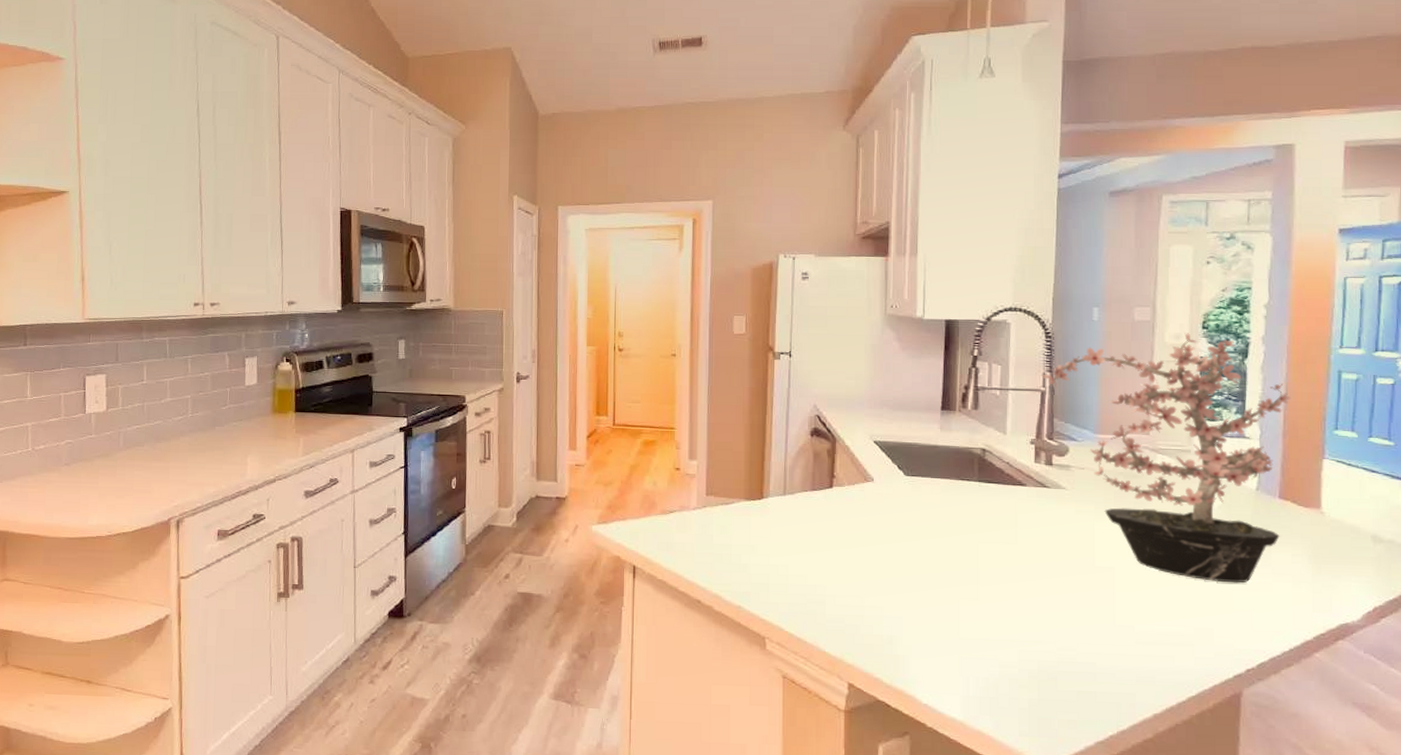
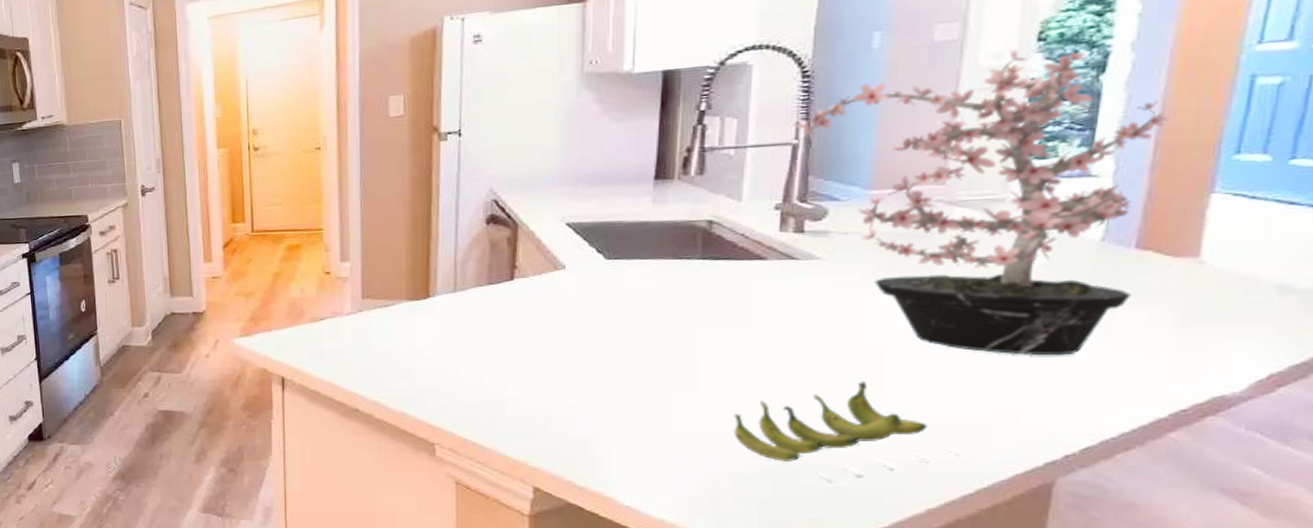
banana: none [1006,596,1174,687] -> present [733,381,959,482]

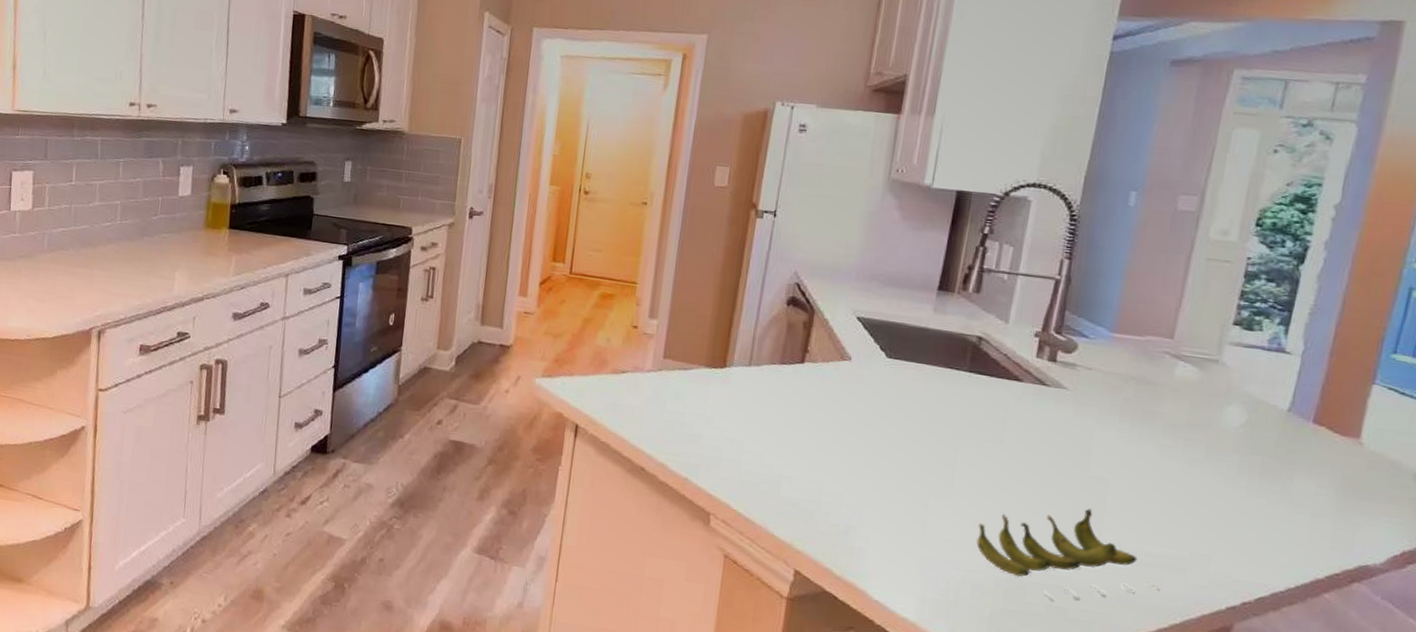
potted plant: present [794,49,1170,356] -> none [1058,229,1348,510]

